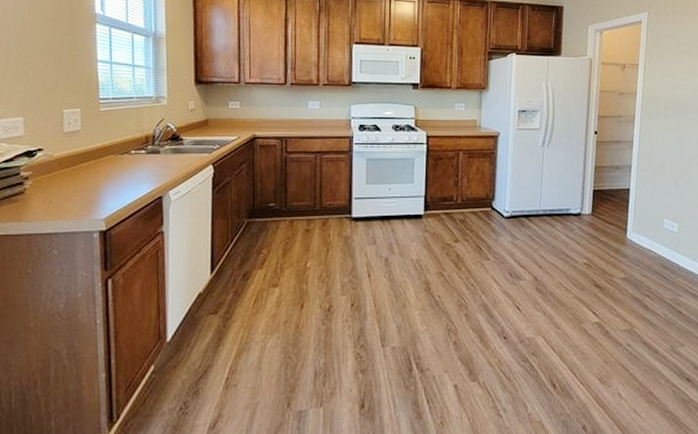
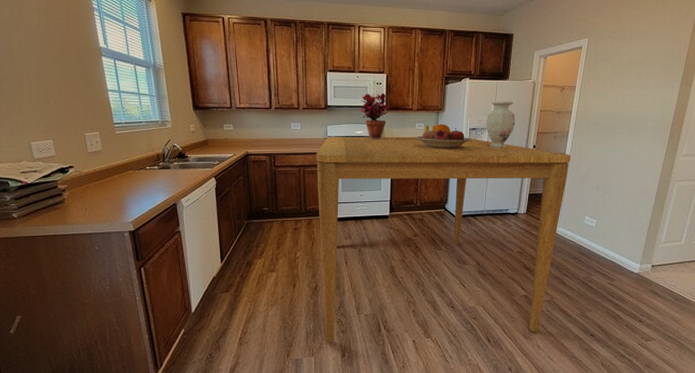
dining table: none [336,117,640,389] -> present [316,136,571,344]
potted plant: none [389,68,425,122] -> present [359,92,390,140]
fruit bowl: none [455,104,521,134] -> present [416,124,471,149]
vase: none [537,80,572,135] -> present [486,101,515,149]

